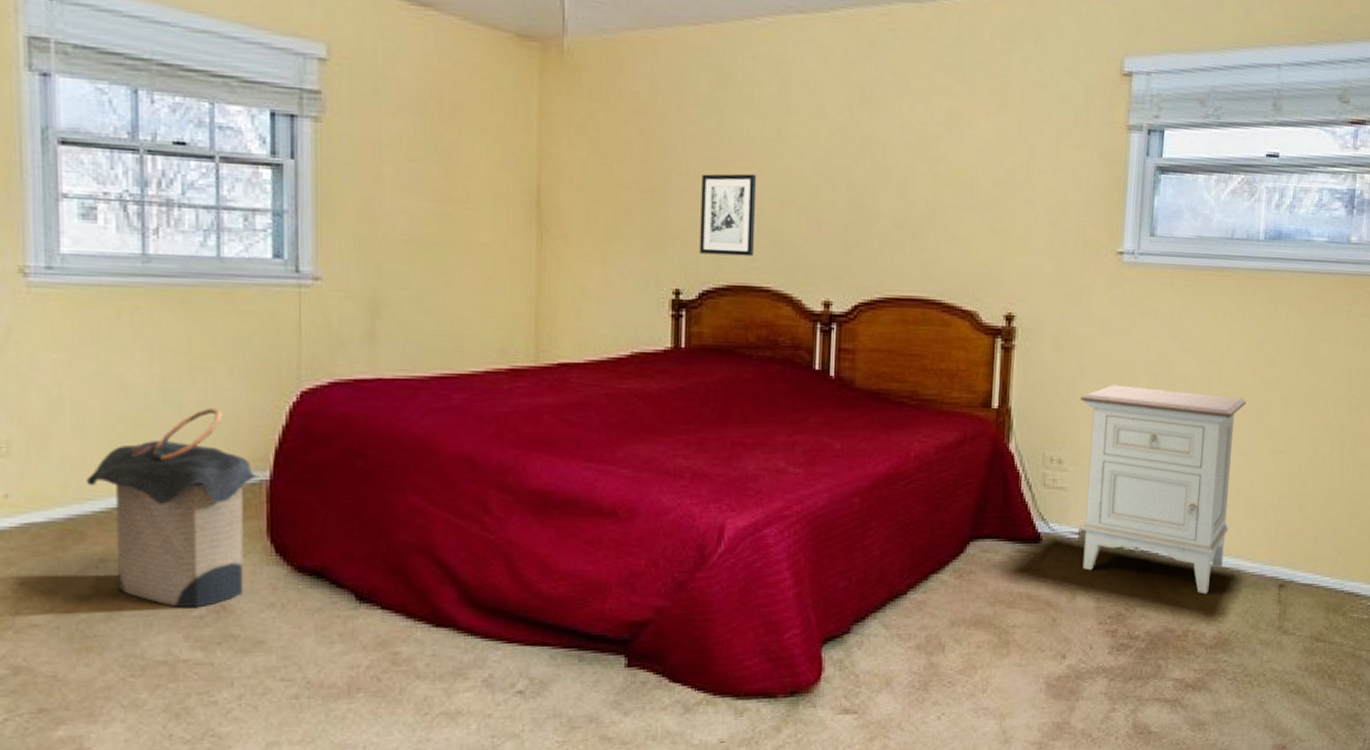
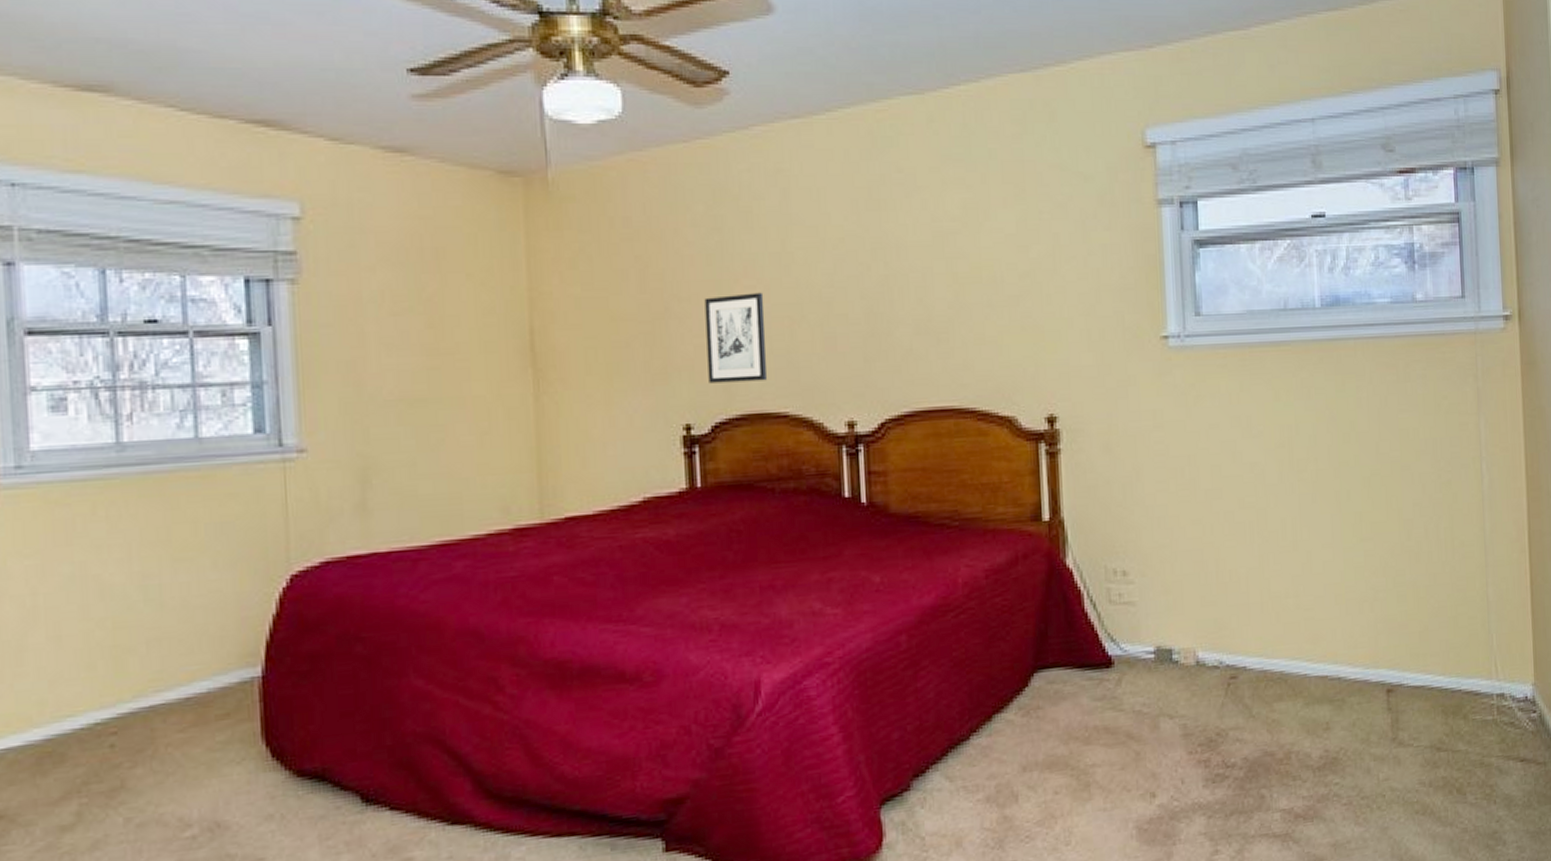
laundry hamper: present [87,407,261,608] -> none [65,602,252,829]
nightstand: present [1080,385,1247,594] -> none [1139,481,1324,709]

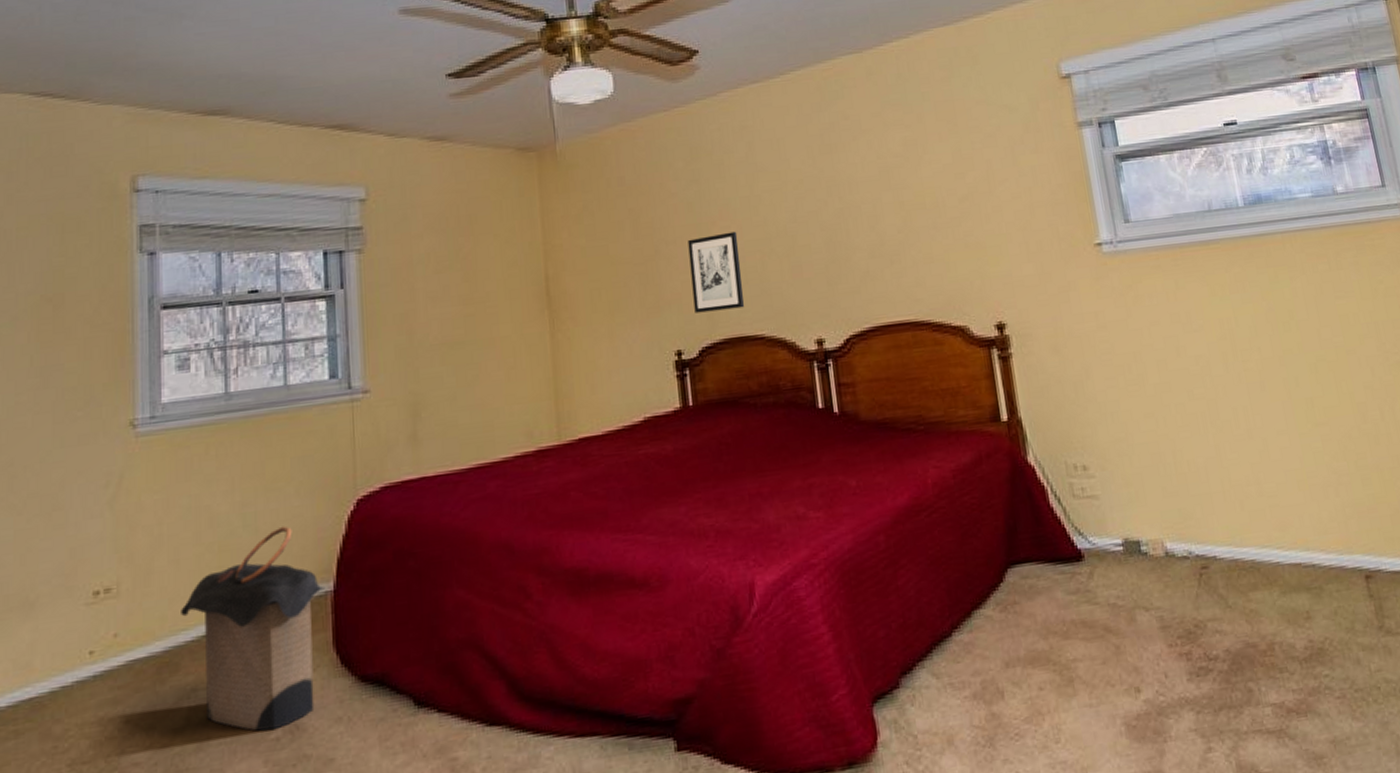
laundry hamper: none [65,602,252,829] -> present [181,526,326,731]

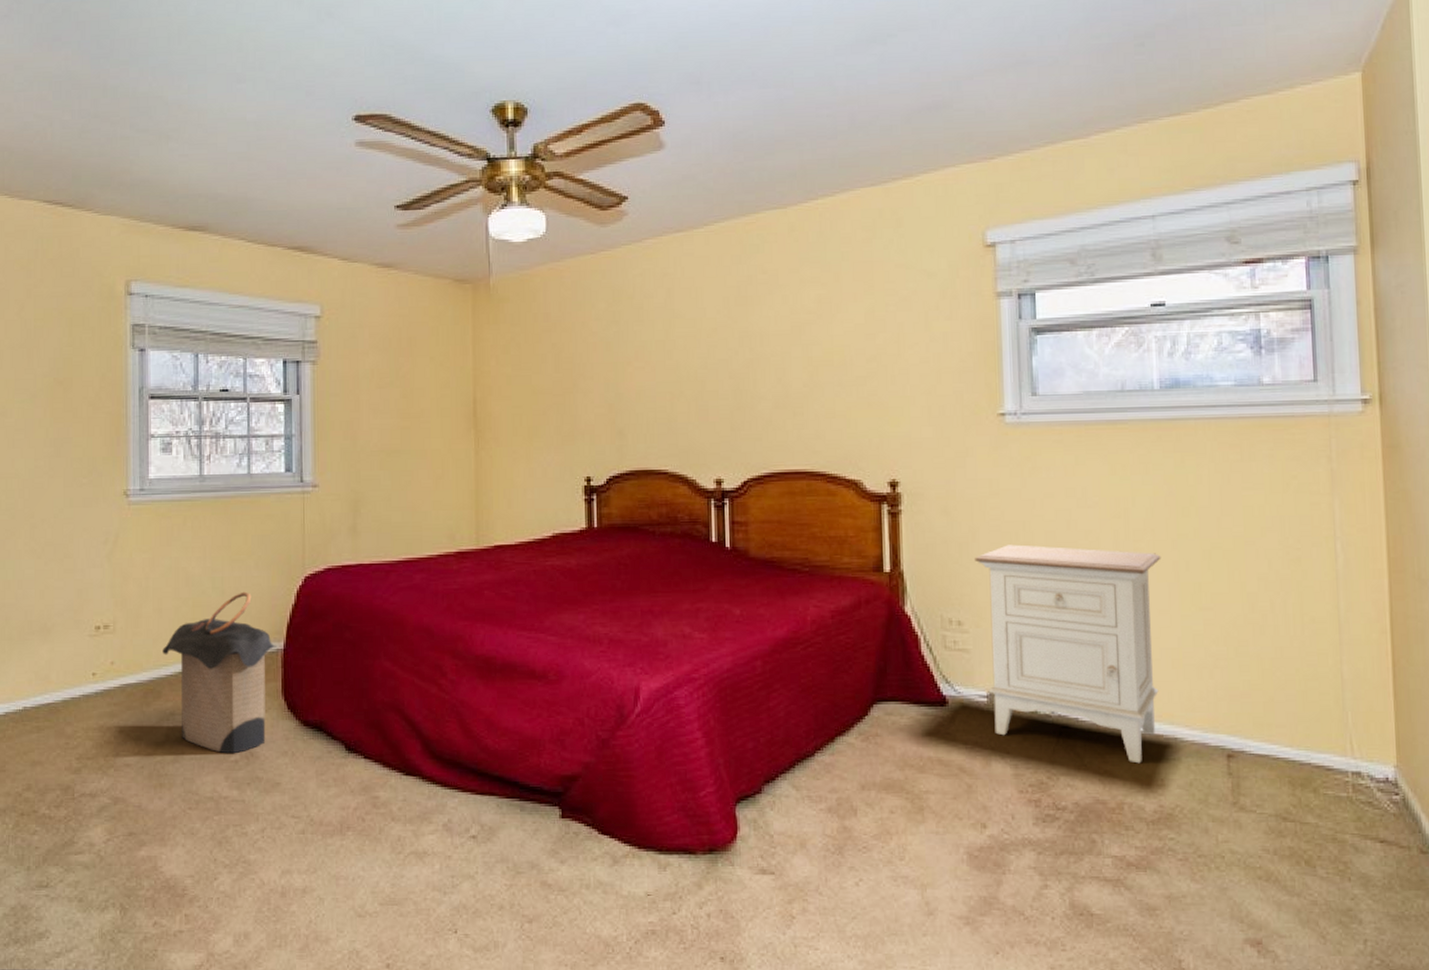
wall art: present [688,231,745,313] -> none [604,372,652,445]
nightstand: none [1091,372,1294,598] -> present [975,544,1161,764]

